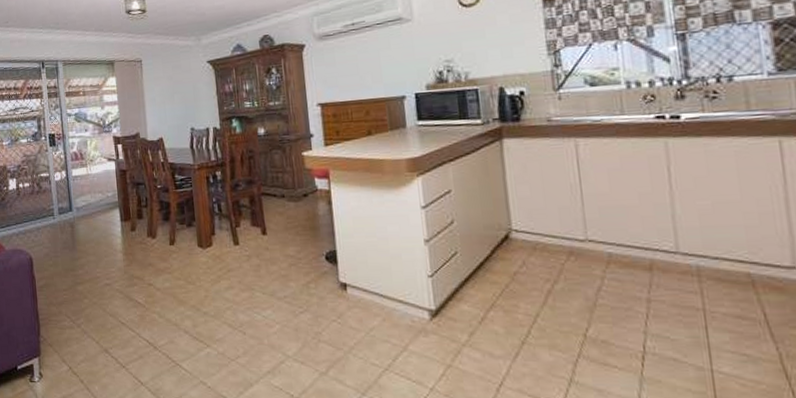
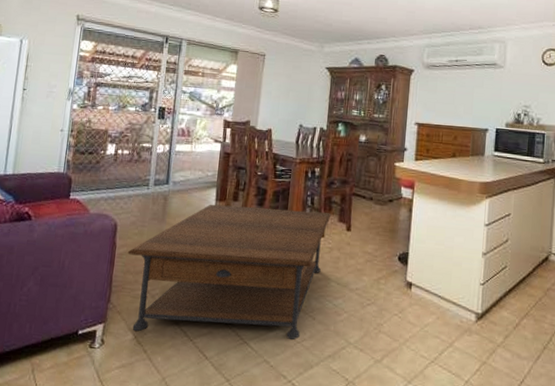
coffee table: none [47,218,243,363] -> present [127,204,332,340]

